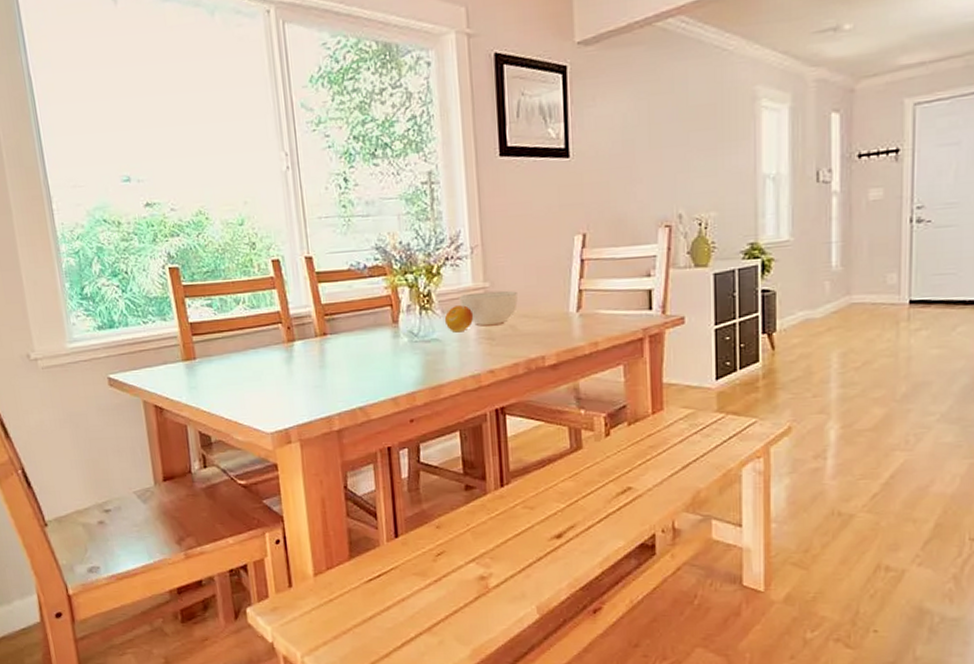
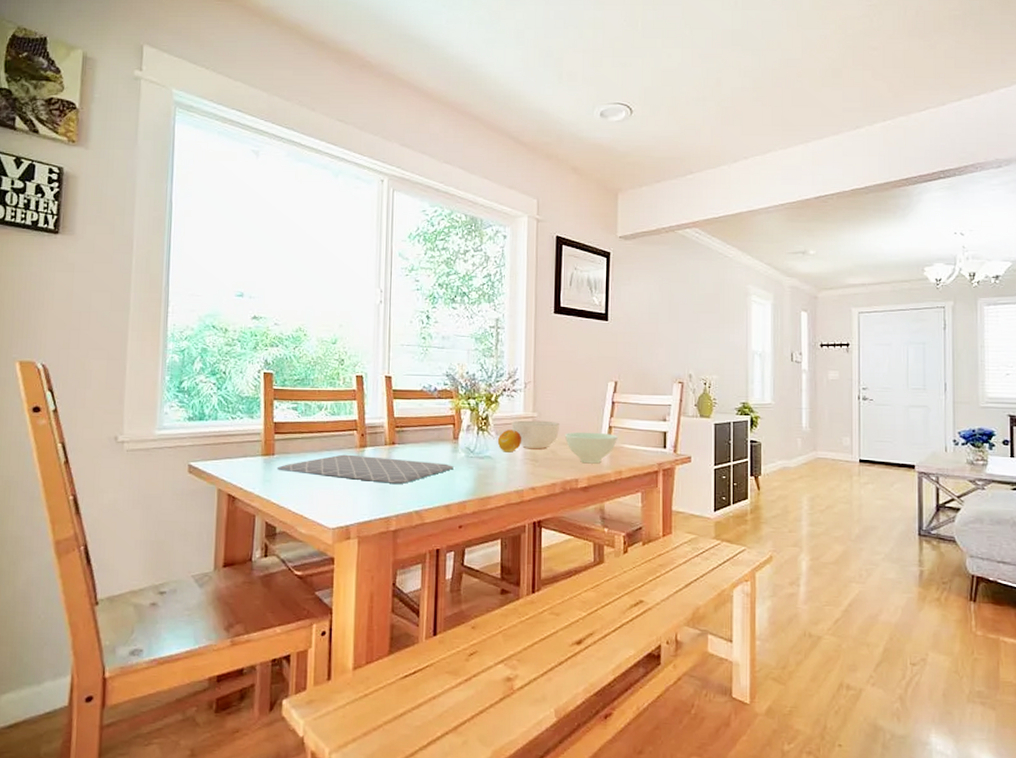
placemat: none [201,351,397,380] -> present [276,454,454,484]
bowl: none [524,298,592,337] -> present [564,432,619,464]

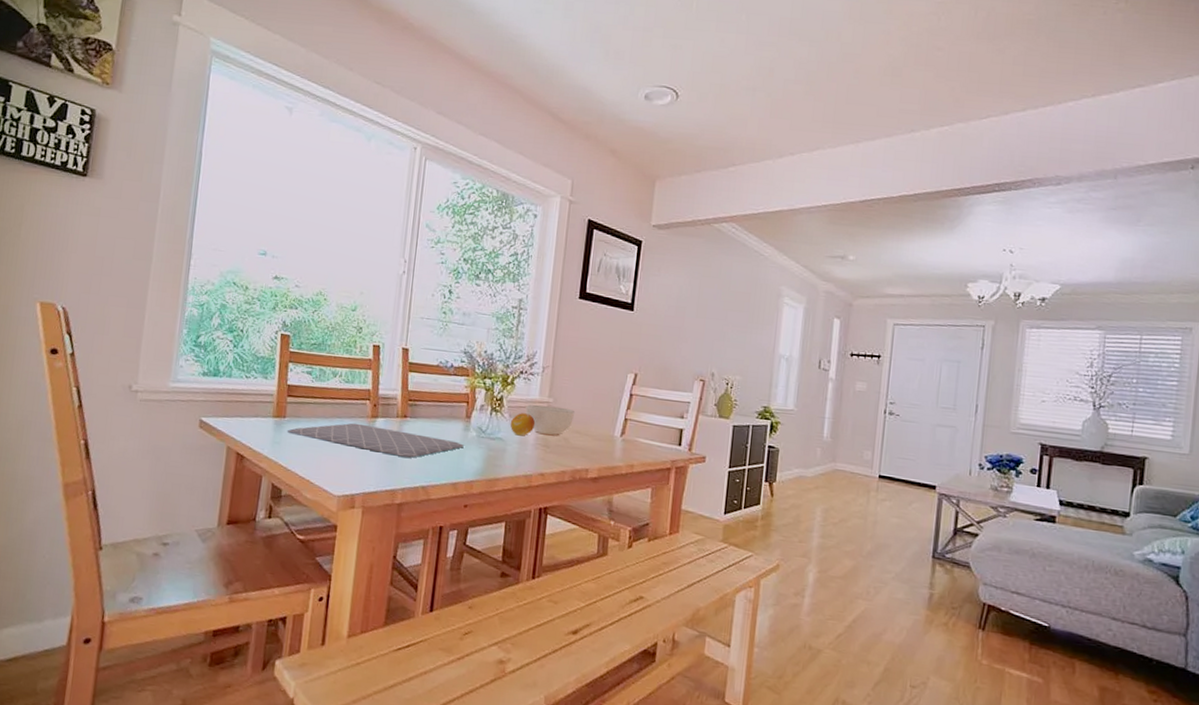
bowl: present [564,432,619,464] -> none [578,421,634,456]

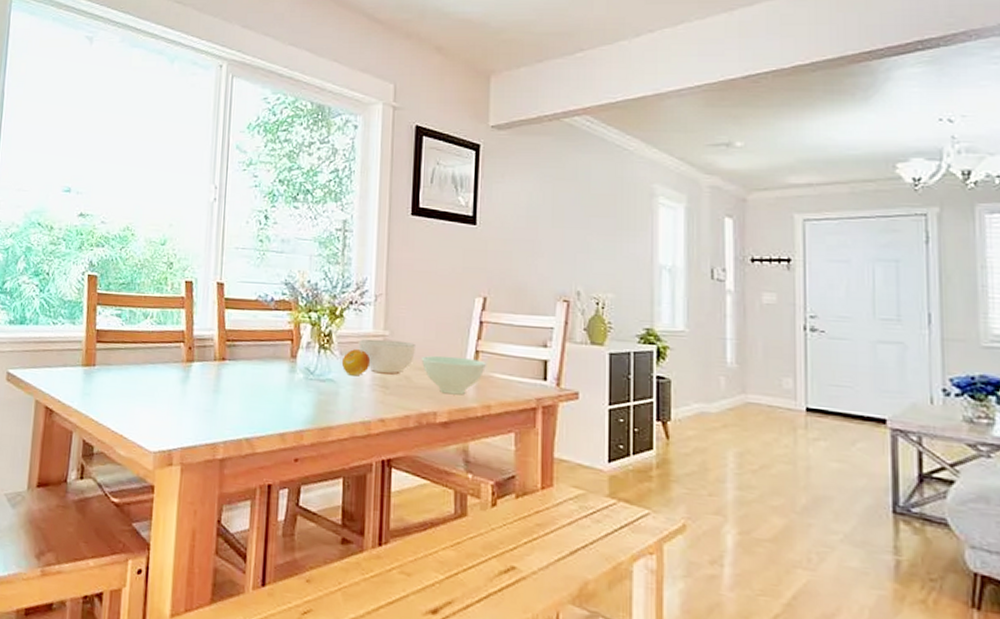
placemat: present [286,423,464,458] -> none [97,368,291,406]
bowl: none [578,421,634,456] -> present [421,355,487,395]

